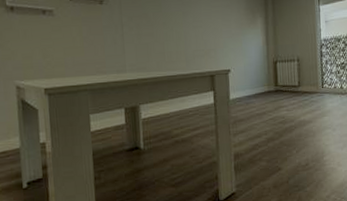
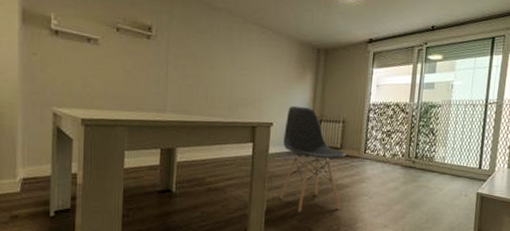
chair: none [242,50,306,153] -> present [279,105,346,212]

